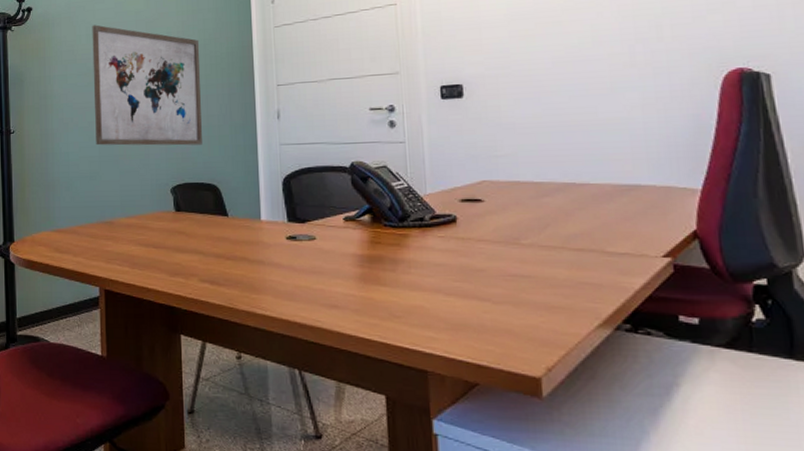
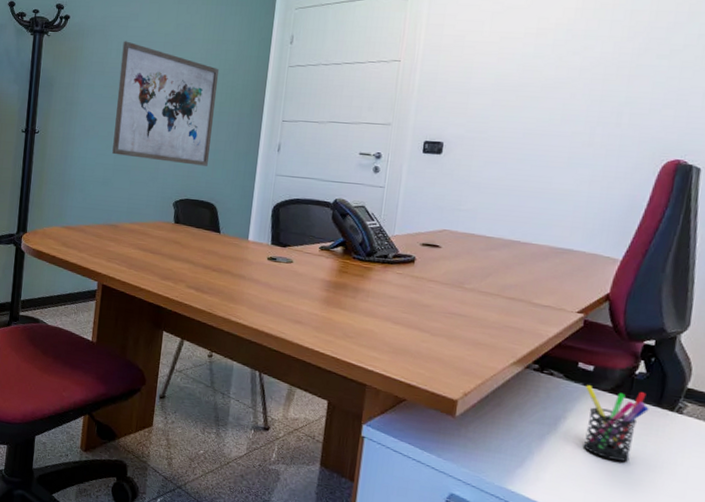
pen holder: none [694,342,781,431] -> present [583,385,649,462]

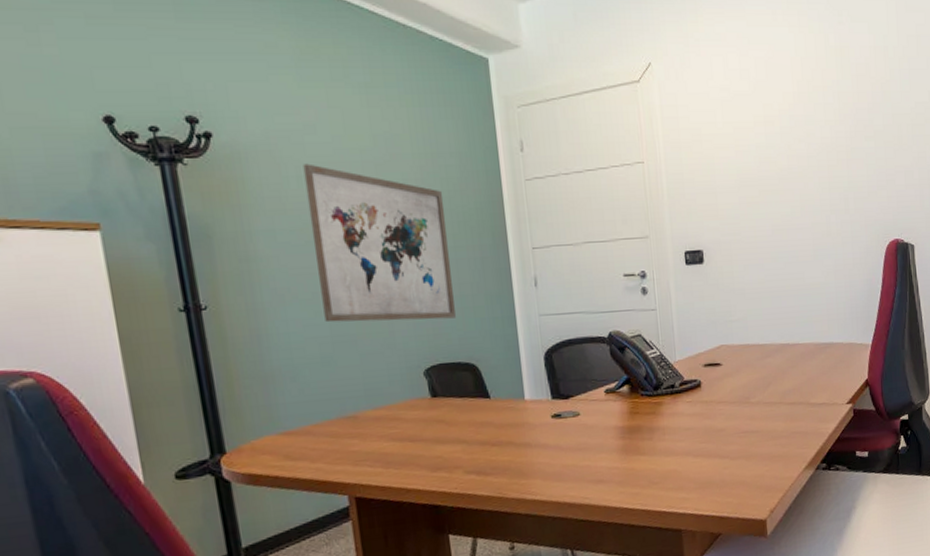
pen holder: present [583,385,649,462] -> none [865,464,914,535]

